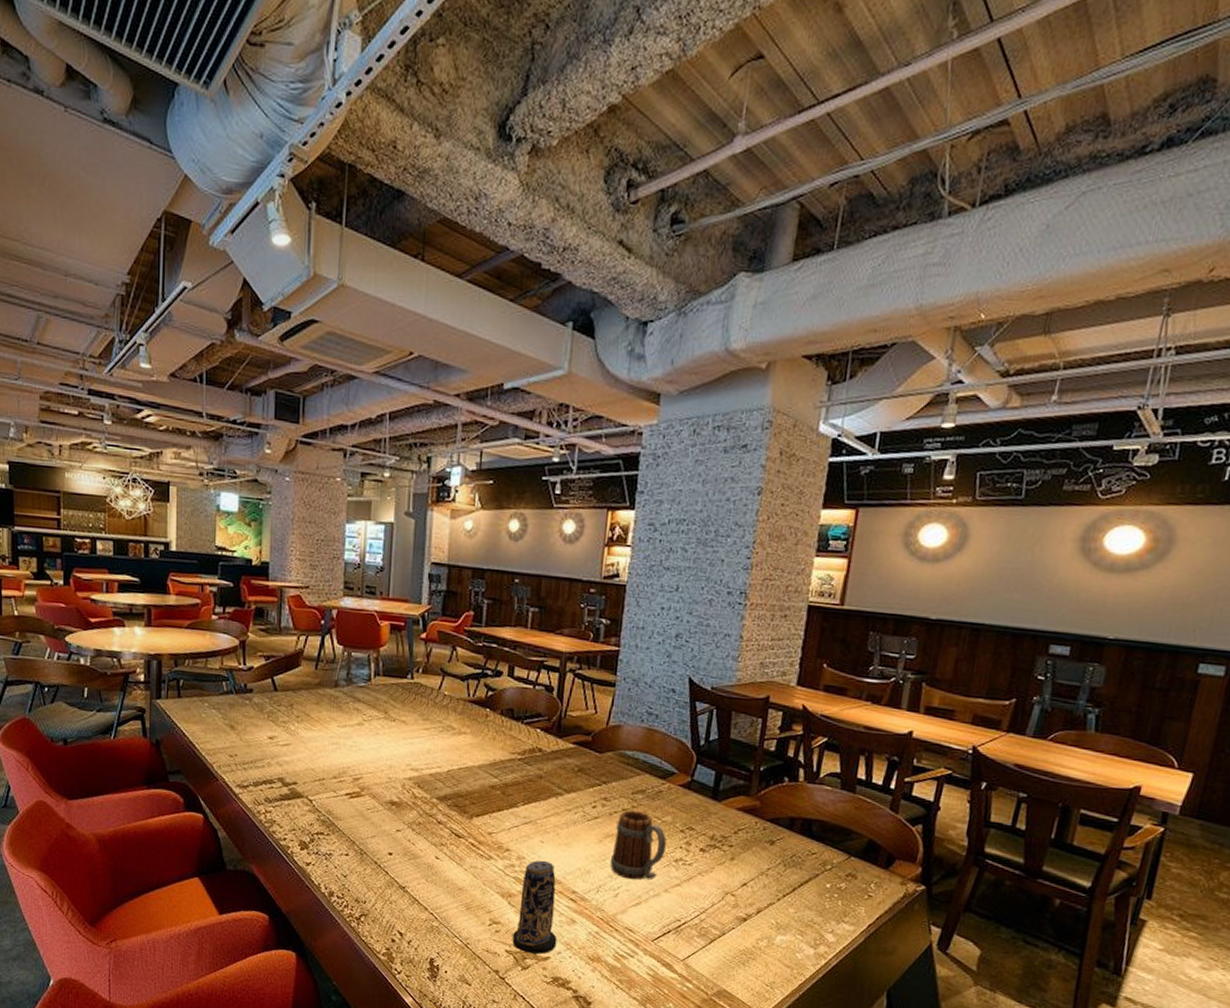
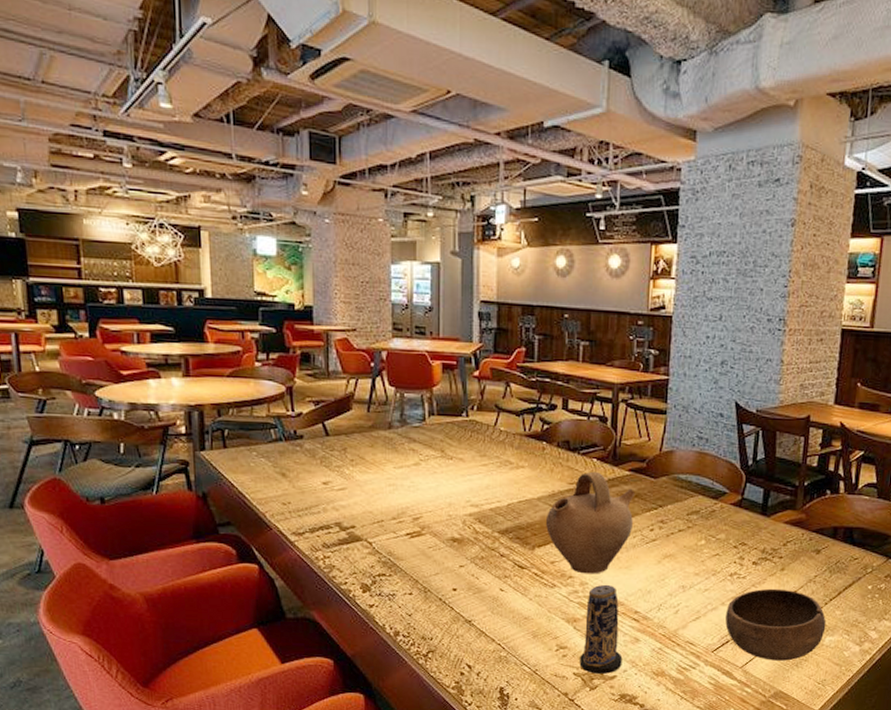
jug: none [485,742,579,849] -> present [546,471,636,574]
beer mug: present [609,810,667,880] -> none [669,530,721,596]
bowl: none [667,878,778,958] -> present [725,588,827,661]

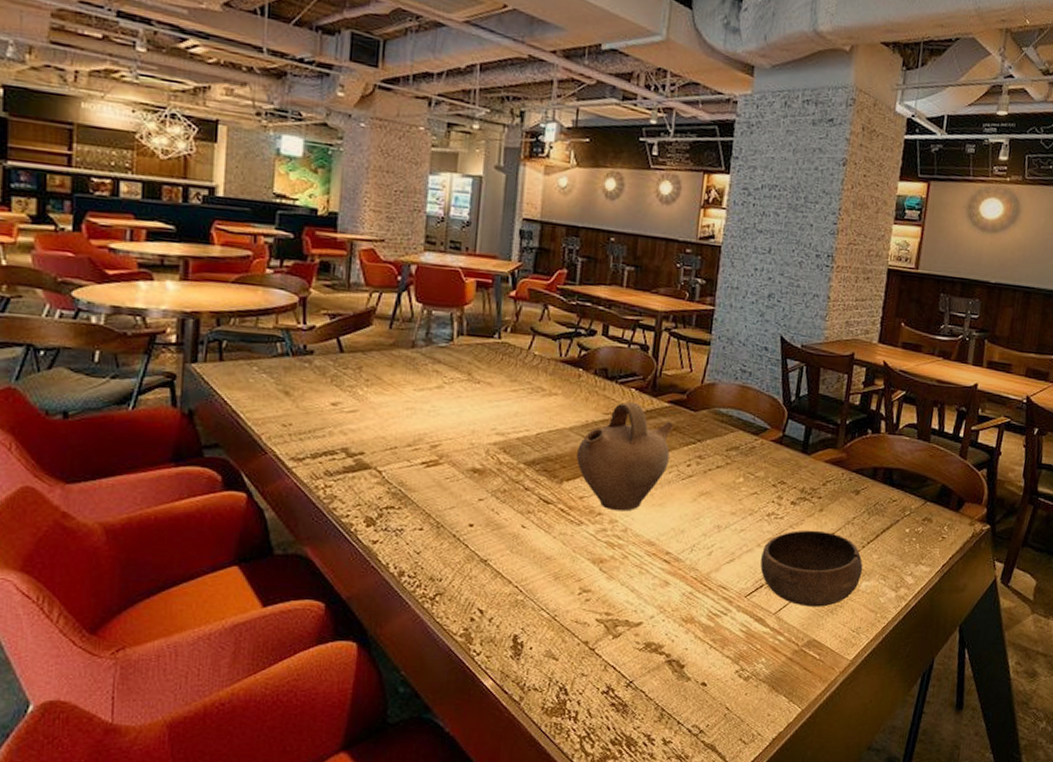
candle: present [579,584,623,675] -> none [603,522,650,621]

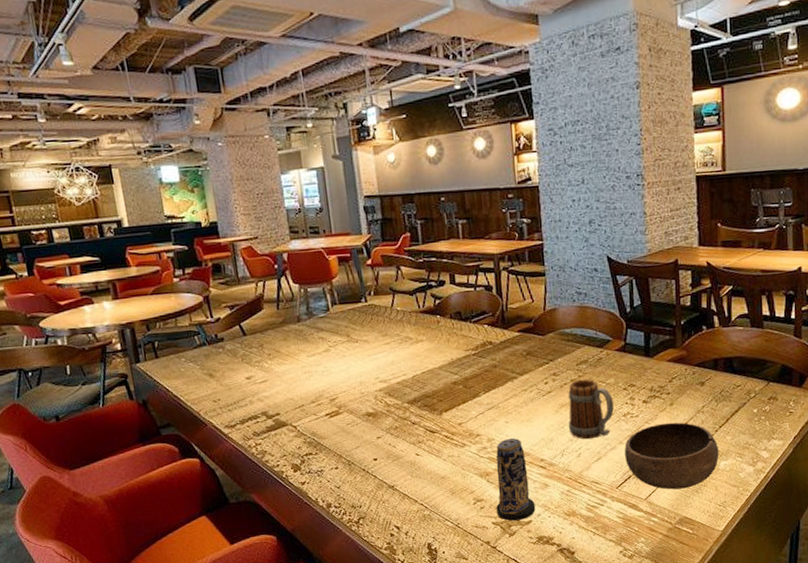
jug: present [576,401,674,512] -> none [449,336,528,431]
candle: none [603,522,650,621] -> present [496,438,536,521]
beer mug: none [704,467,759,537] -> present [568,379,614,440]

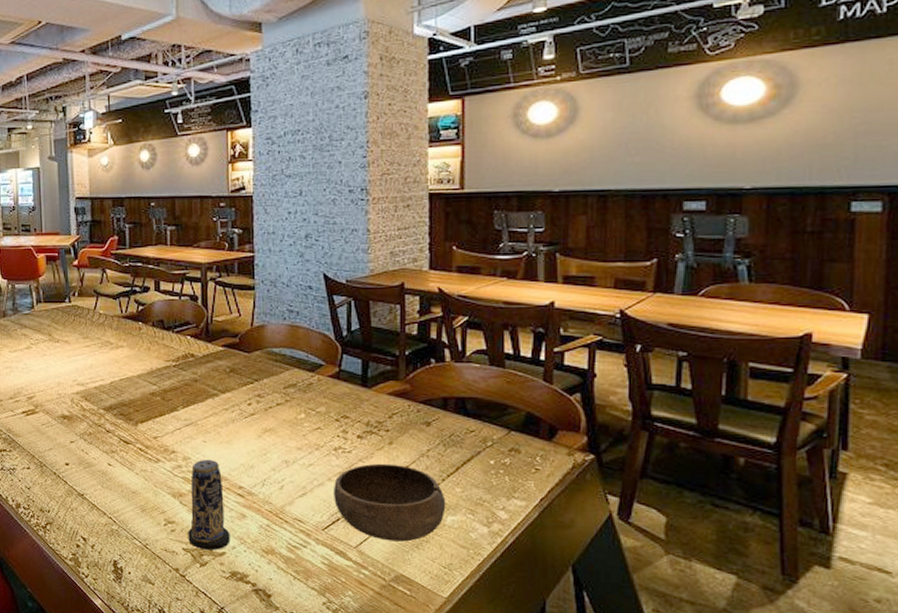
beer mug: present [568,379,614,440] -> none [271,404,323,471]

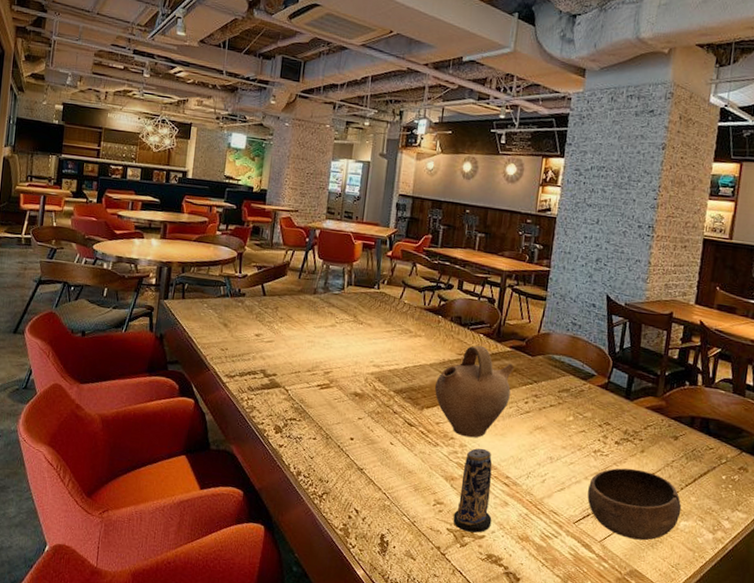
jug: none [147,348,231,449] -> present [435,345,515,438]

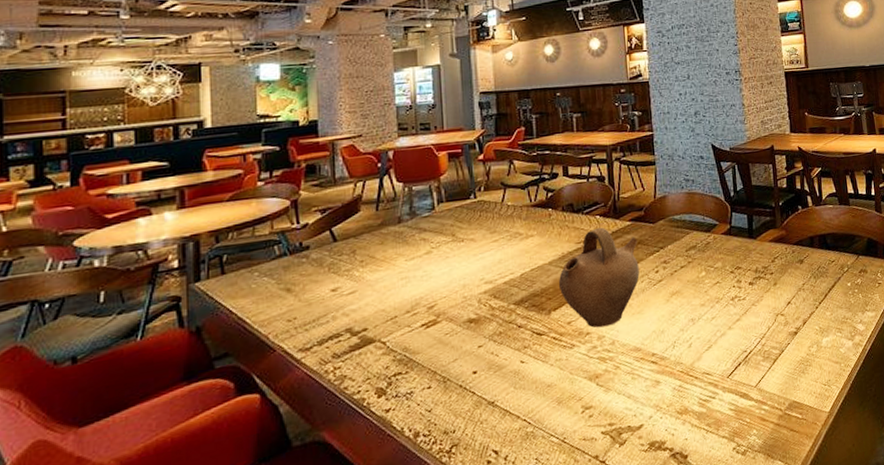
candle: present [453,448,492,533] -> none [605,333,647,428]
bowl: present [587,468,682,541] -> none [734,301,821,374]

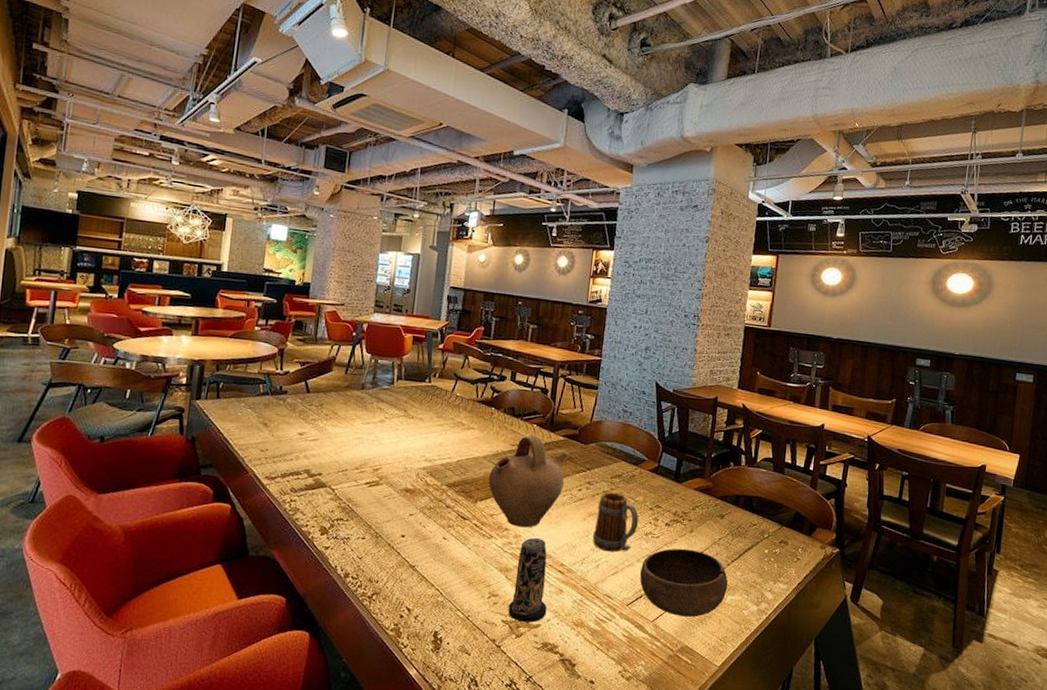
candle: none [605,333,647,428] -> present [508,537,547,623]
beer mug: none [678,264,722,328] -> present [592,492,639,552]
bowl: none [734,301,821,374] -> present [640,548,728,617]

